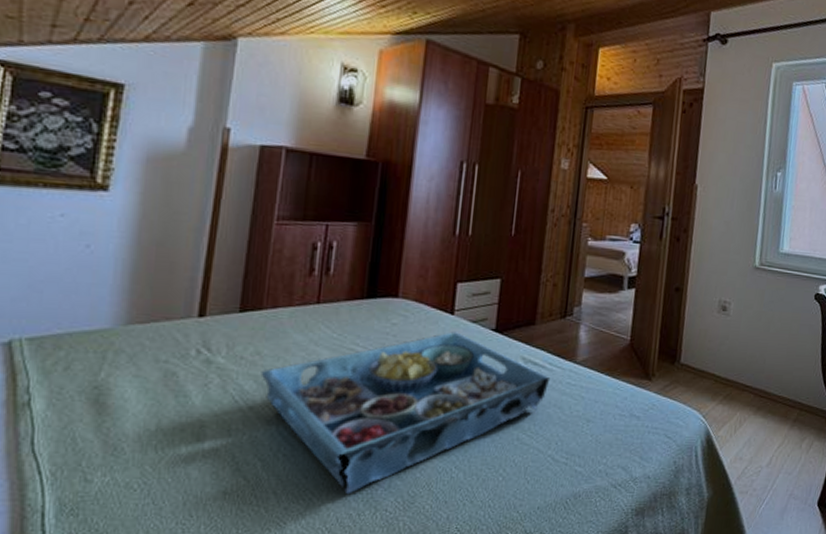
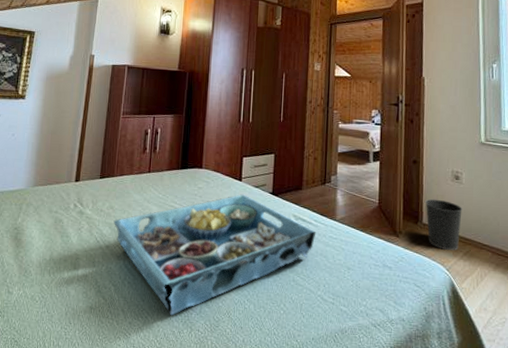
wastebasket: none [685,334,727,395] -> present [425,198,462,251]

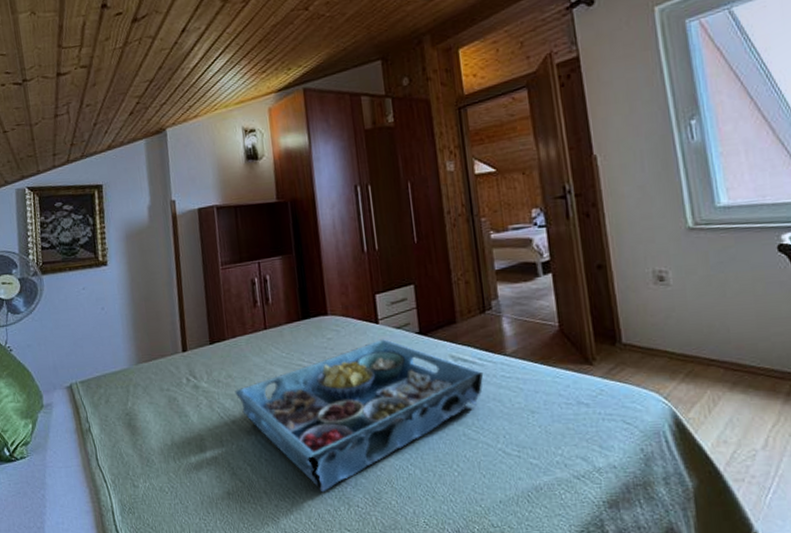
wastebasket: present [425,198,462,251] -> none [621,309,677,374]

